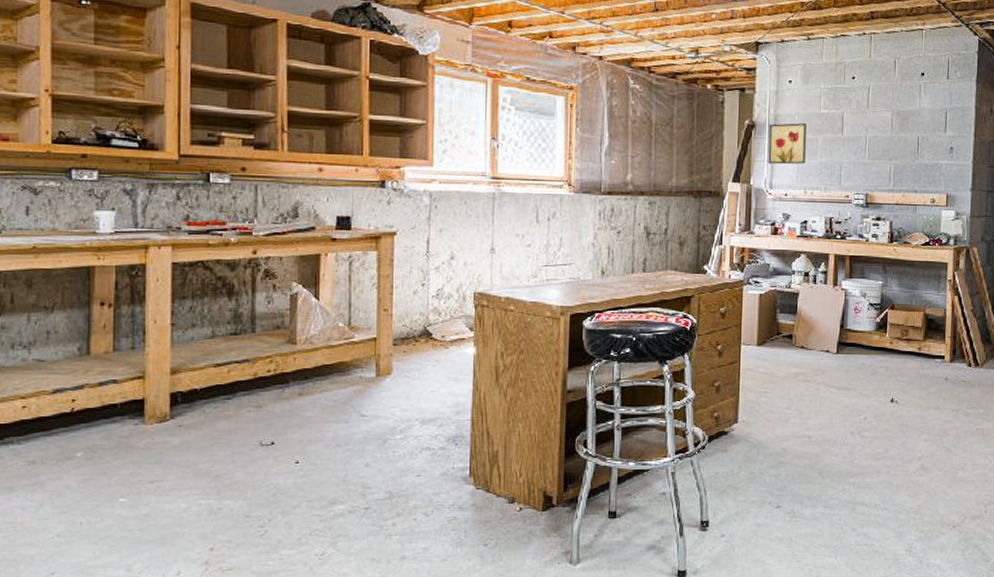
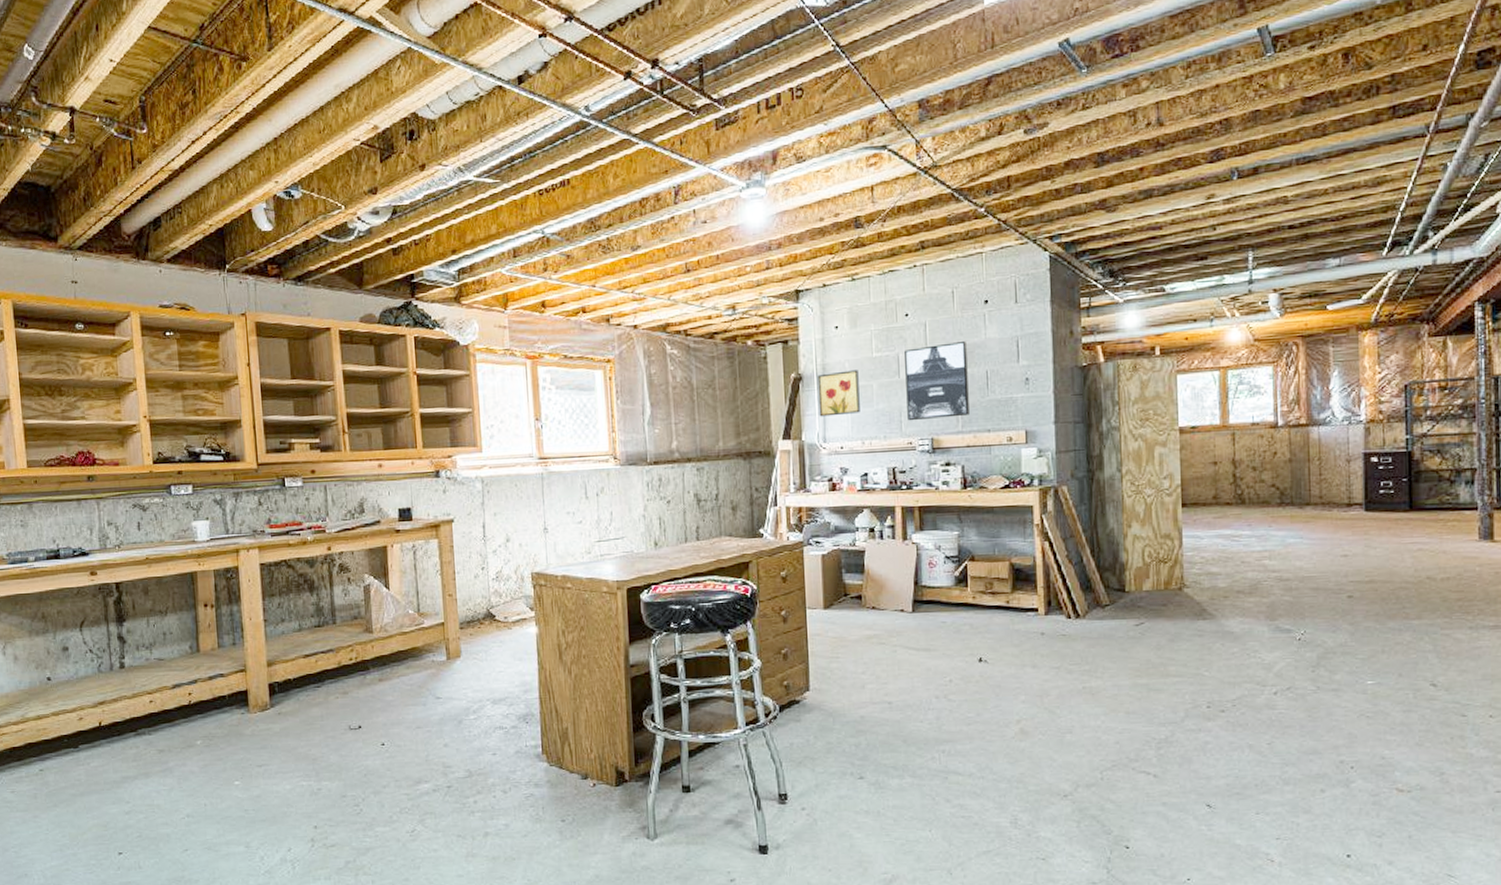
wall art: none [847,108,903,176] -> present [905,342,969,421]

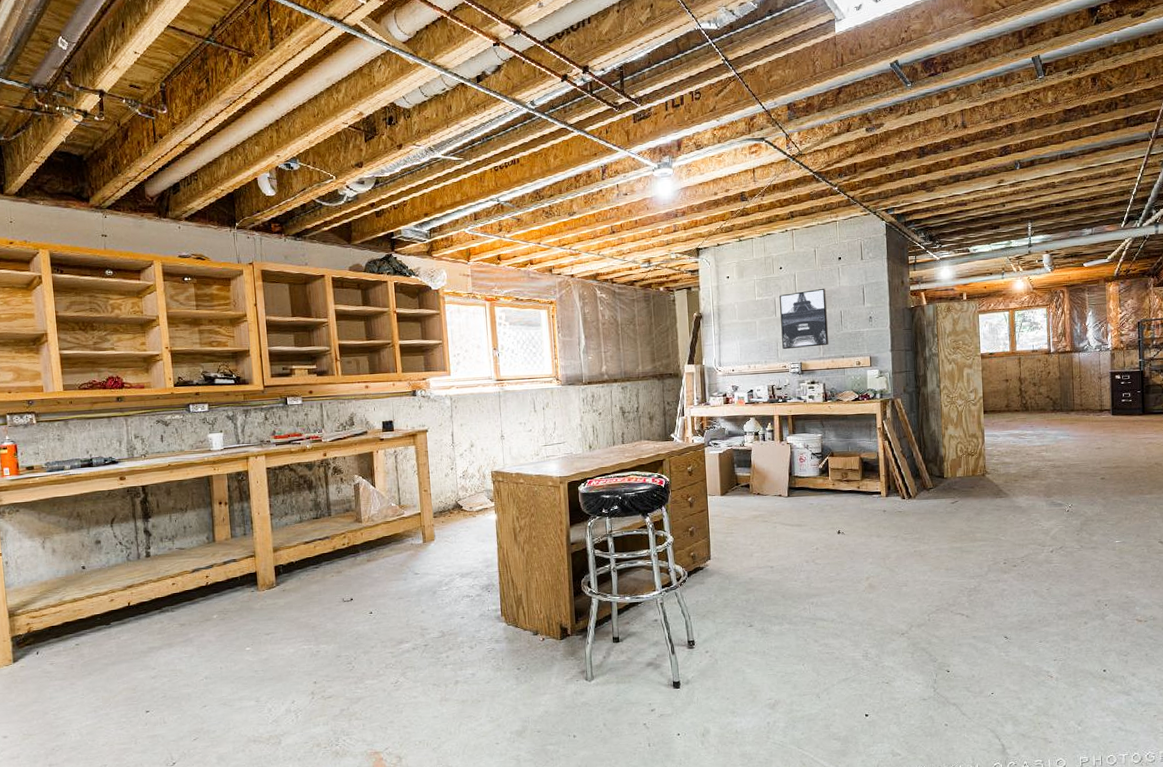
wall art: present [817,370,860,417] -> none [714,310,747,347]

